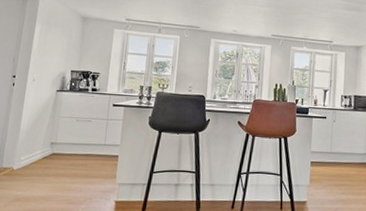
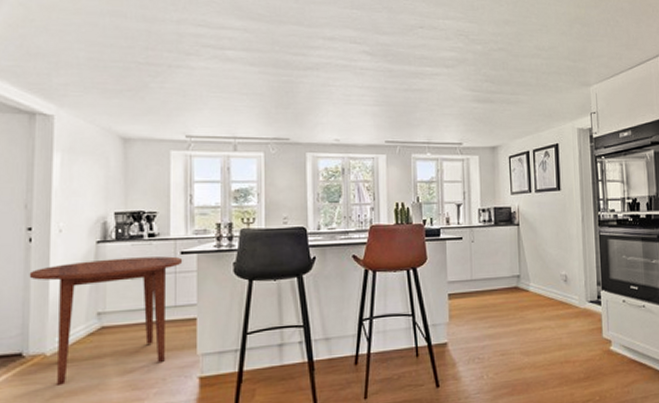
dining table: none [9,104,114,192] -> present [29,256,183,385]

